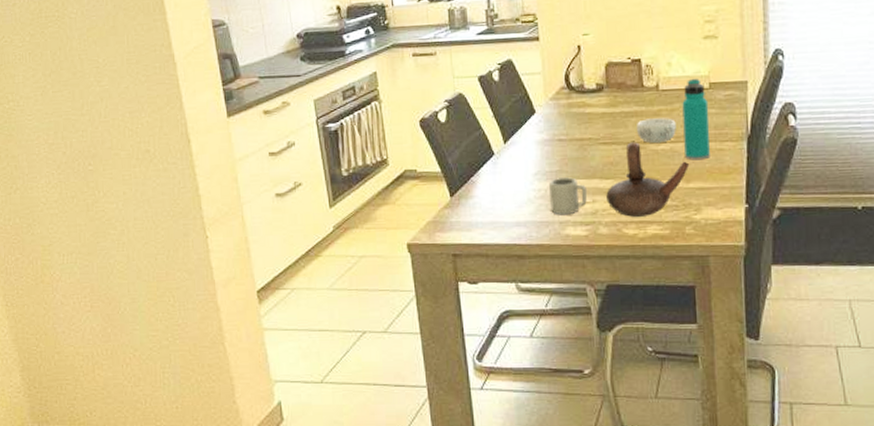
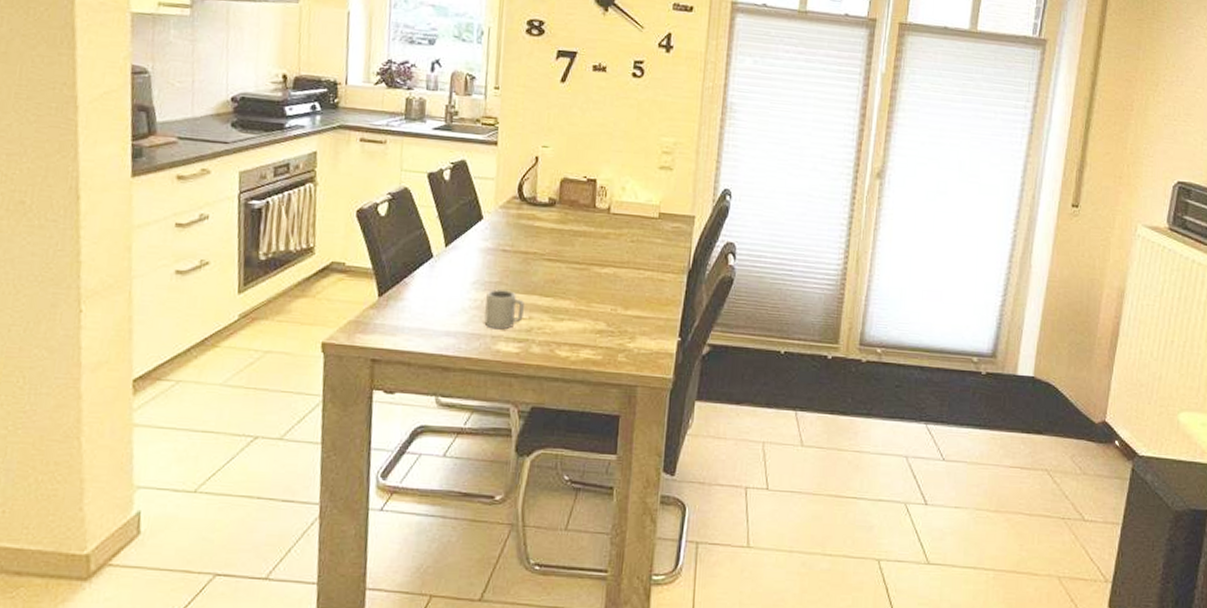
teapot: present [606,142,690,217] -> none [543,262,630,339]
decorative bowl: present [637,118,676,143] -> none [583,240,622,266]
water bottle: present [682,78,710,161] -> none [627,206,656,289]

